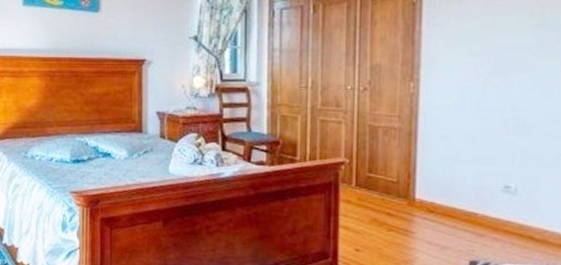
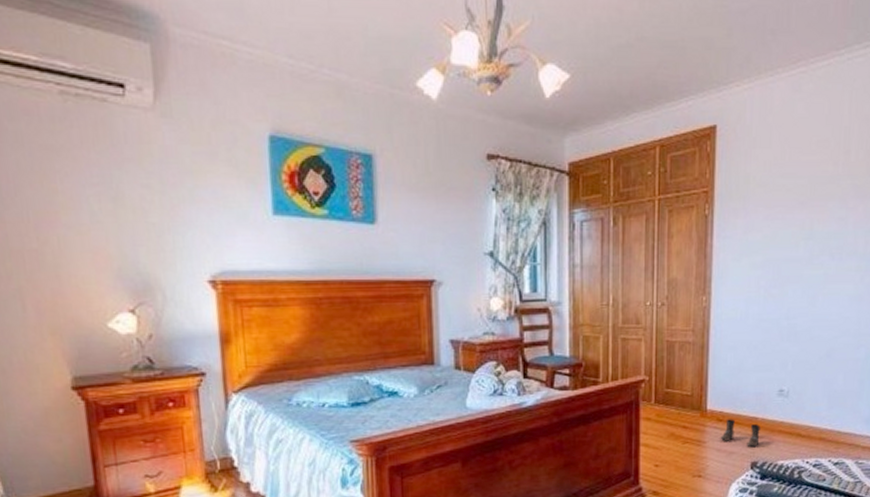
boots: none [431,211,481,246] -> present [720,419,760,448]

